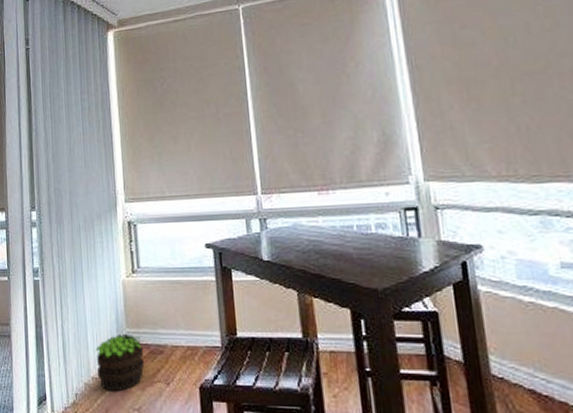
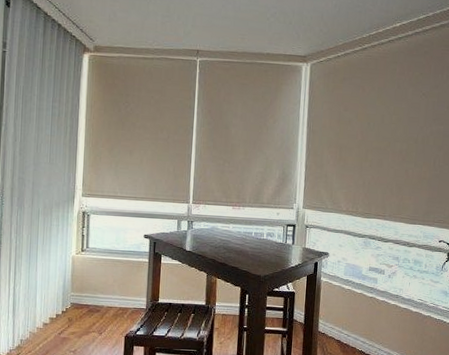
potted plant: present [95,334,145,392] -> none [42,297,84,339]

